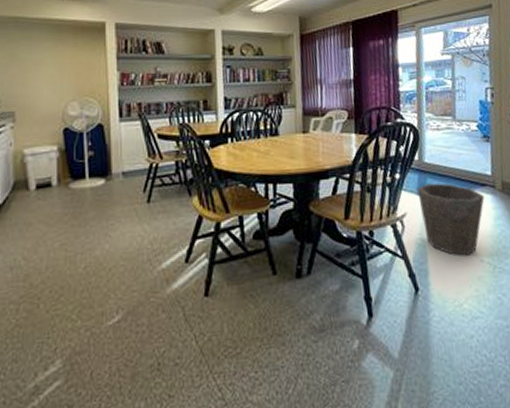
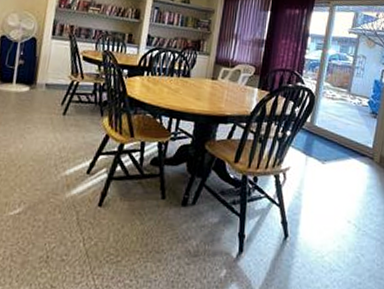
waste bin: present [417,183,485,256] -> none [303,144,362,215]

